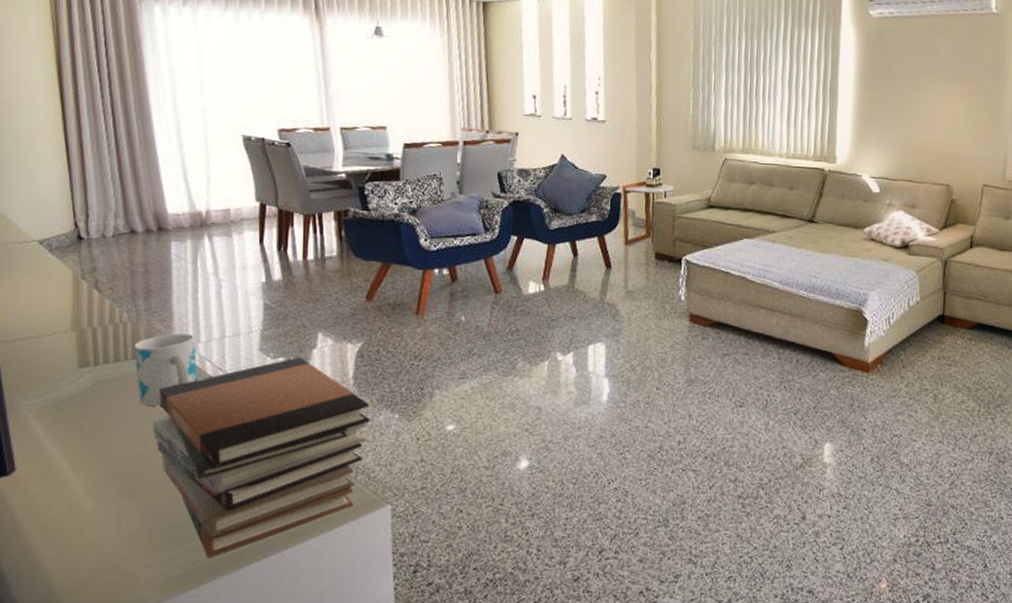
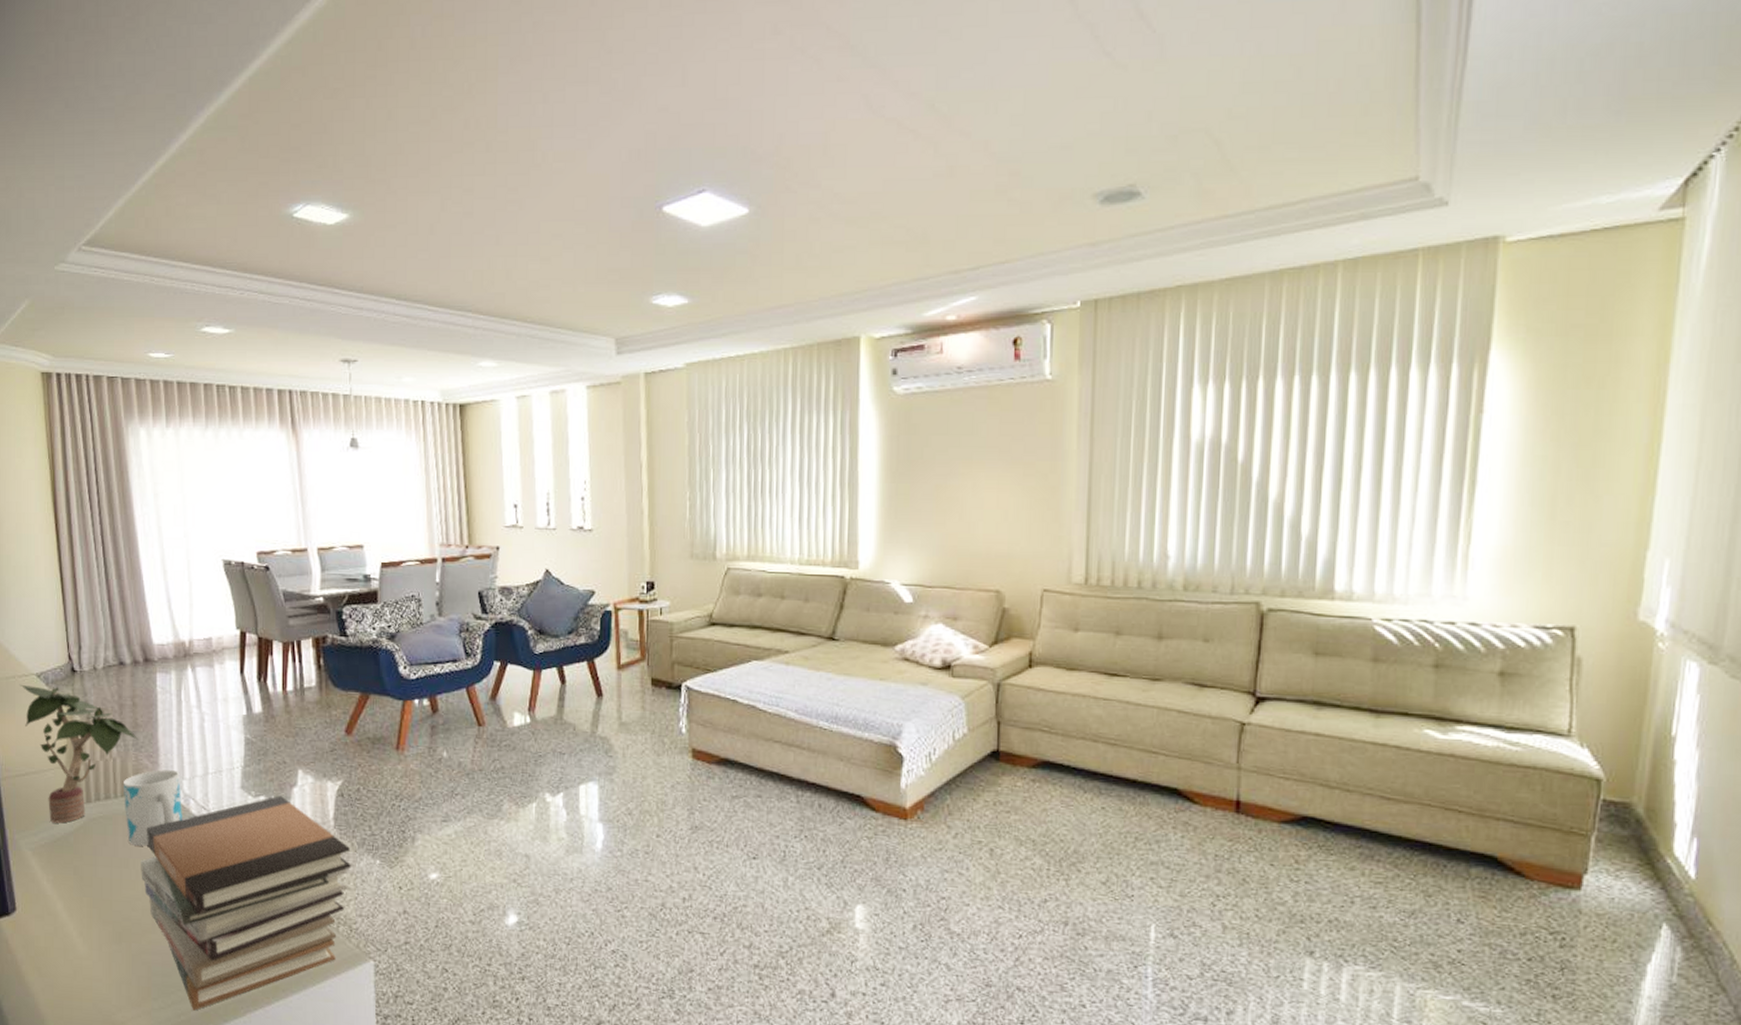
potted plant: none [19,250,151,386] -> present [19,684,139,823]

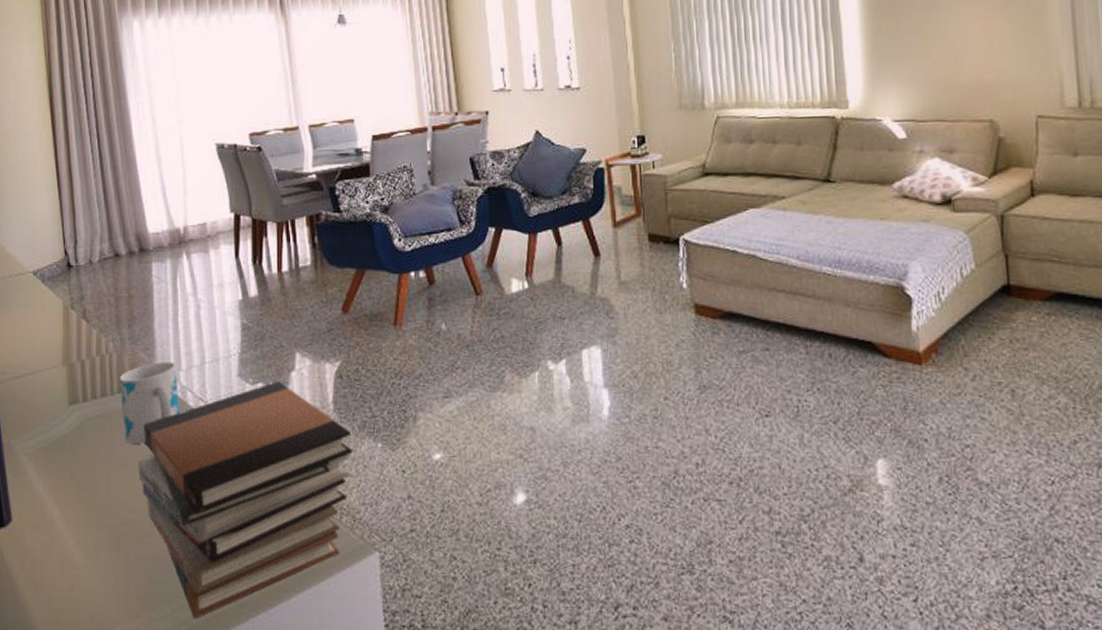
potted plant: present [19,684,139,823] -> none [16,283,135,425]

